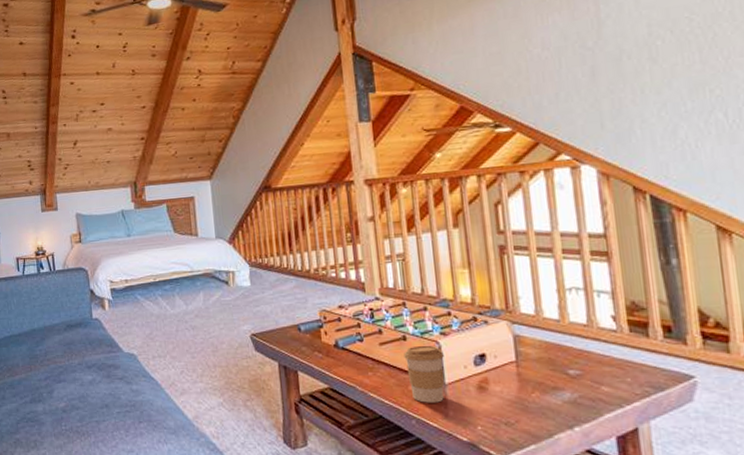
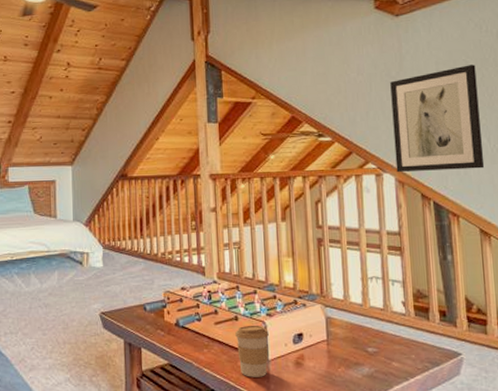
wall art: none [586,22,721,162] -> present [390,65,485,172]

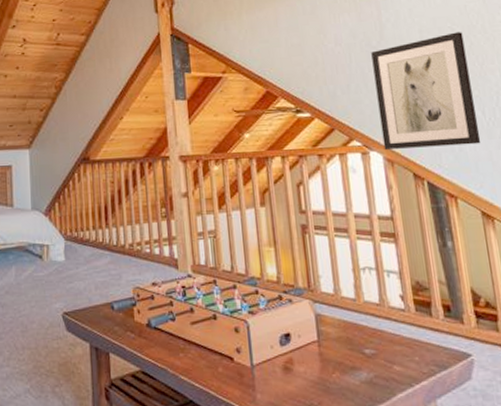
coffee cup: present [235,324,269,377] -> none [214,324,253,386]

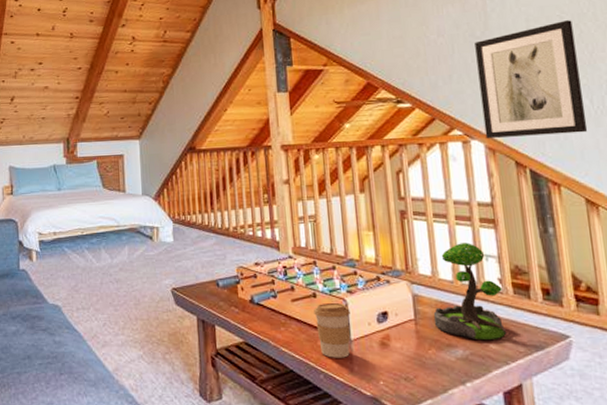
coffee cup: none [214,324,253,386] -> present [314,302,351,358]
plant: none [336,258,410,362] -> present [433,243,507,341]

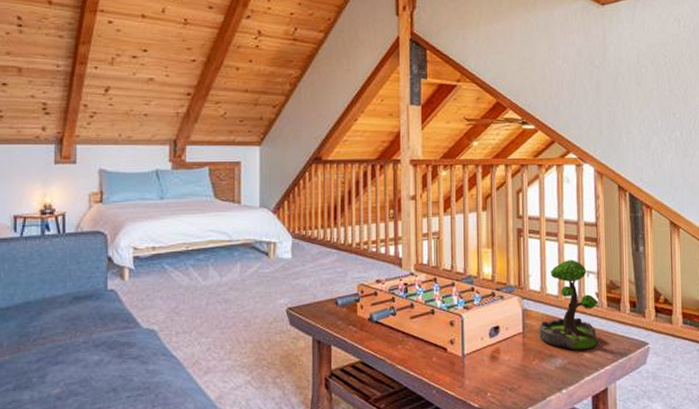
coffee cup: present [314,302,351,358] -> none [431,318,465,373]
wall art: present [475,20,588,138] -> none [593,58,677,163]

